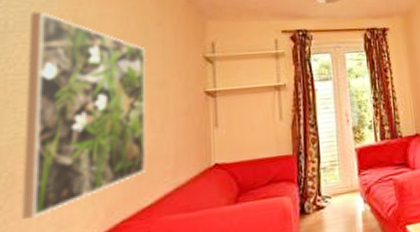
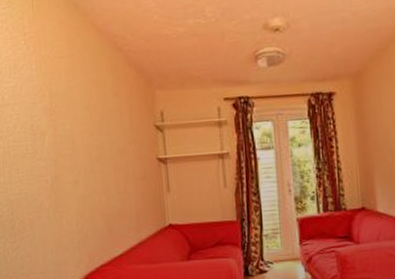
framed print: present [21,11,147,219] -> none [18,86,115,257]

